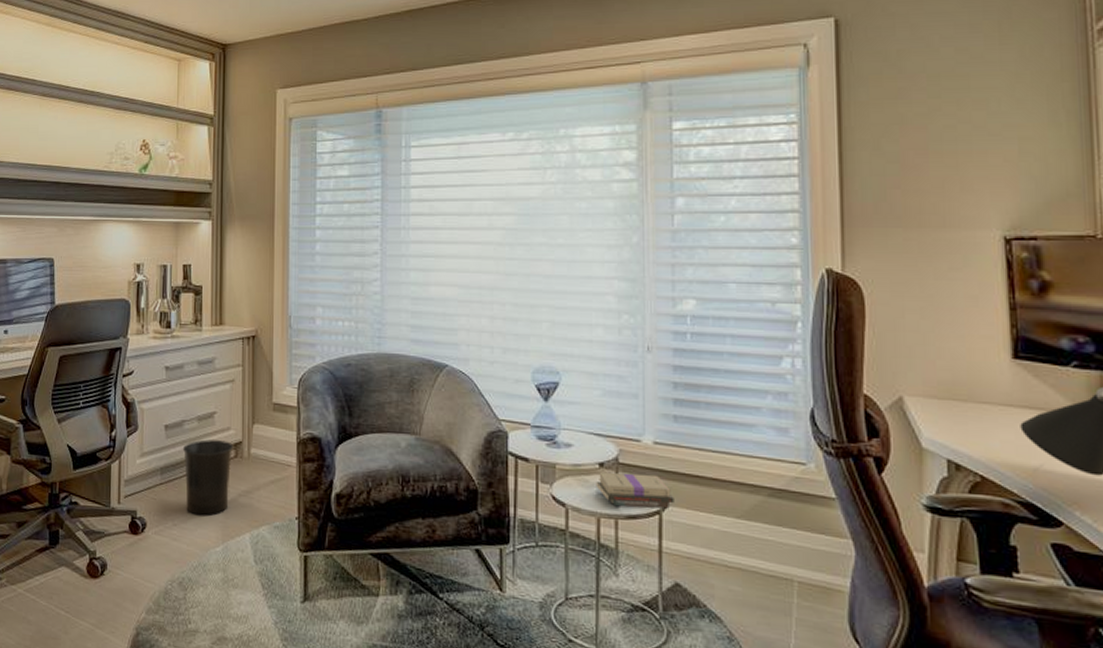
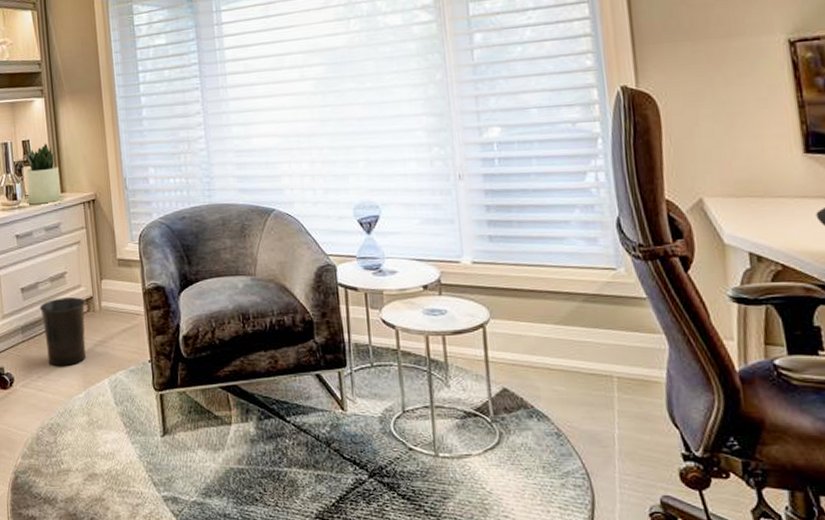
planter: none [180,270,223,336] -> present [23,144,65,205]
books: present [596,473,674,509] -> none [421,291,496,324]

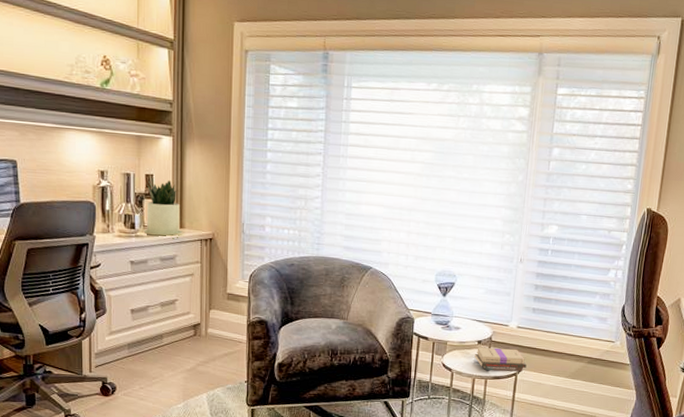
waste bin: present [39,297,87,367] -> none [147,321,193,381]
books: none [421,291,496,324] -> present [474,347,527,372]

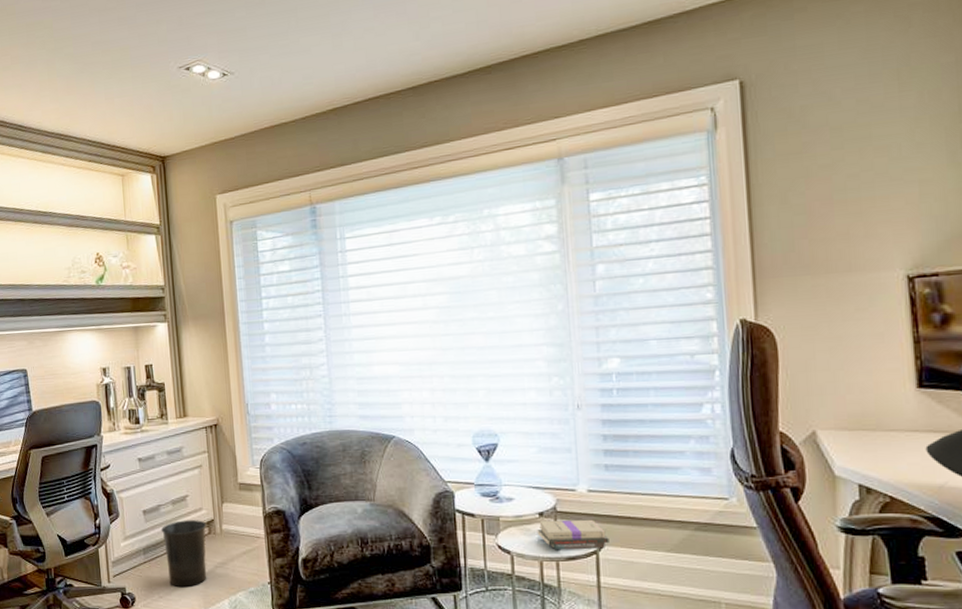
planter: present [143,180,183,237] -> none [146,368,187,429]
waste bin: none [147,321,193,381] -> present [161,520,207,588]

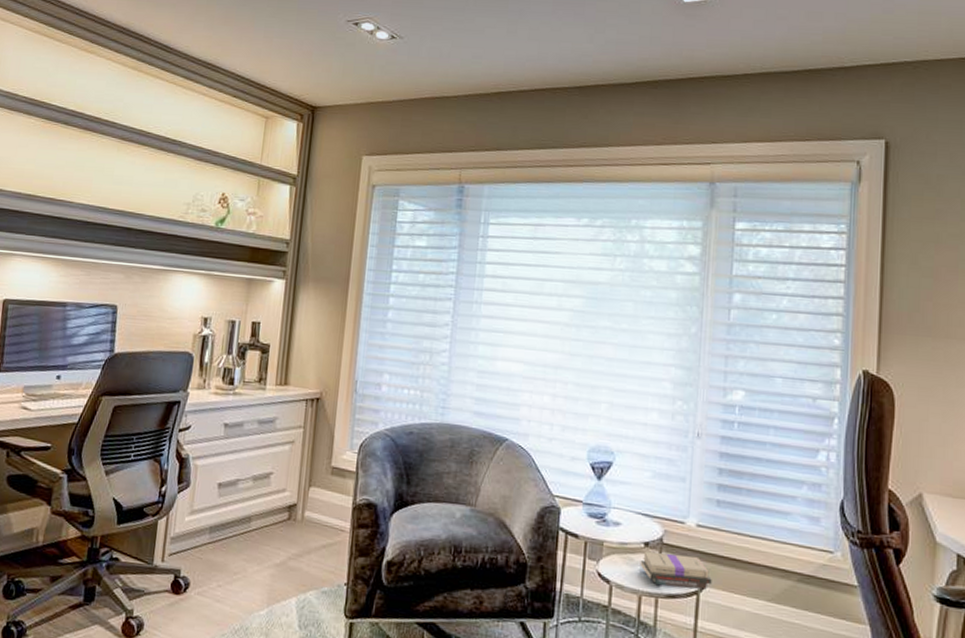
waste bin: present [161,520,207,588] -> none [233,500,288,578]

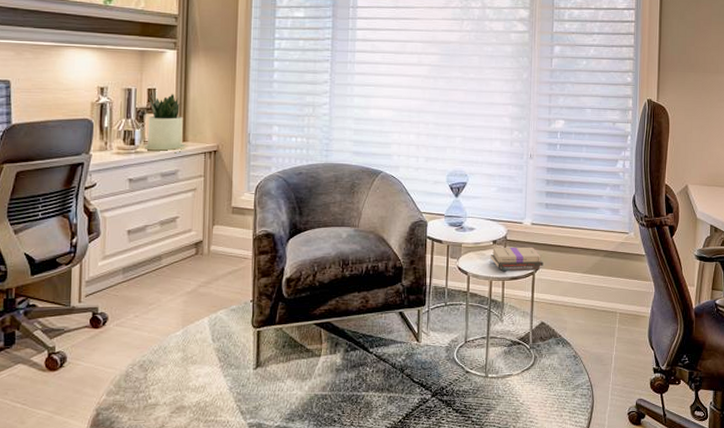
planter: none [242,329,287,395] -> present [143,94,186,151]

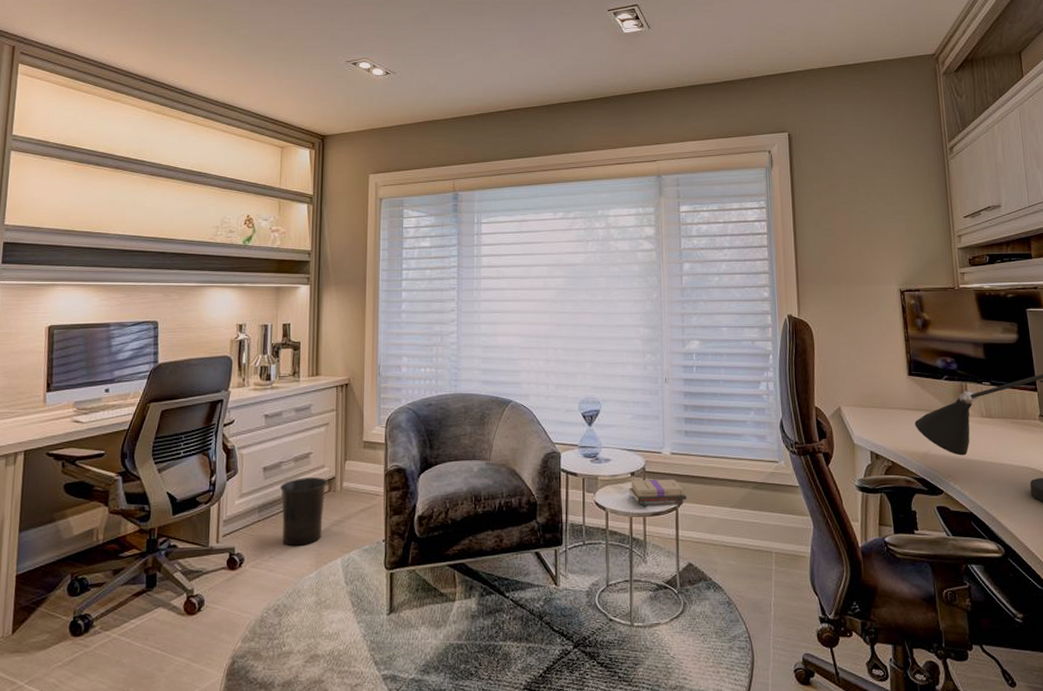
planter: present [143,94,186,151] -> none [279,328,319,386]
waste bin: none [145,241,195,307] -> present [279,477,328,547]

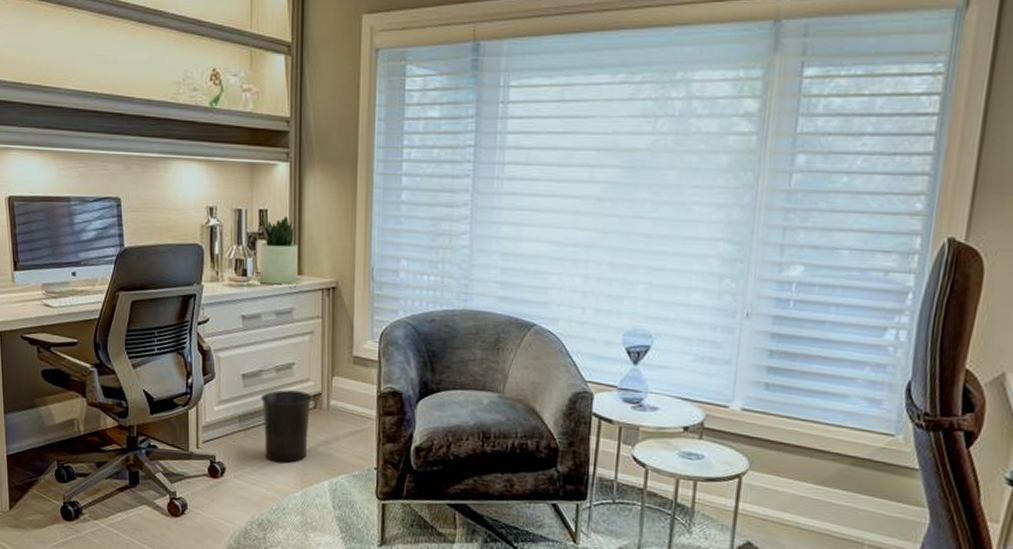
planter: none [279,328,319,386] -> present [256,217,301,286]
books: present [628,479,687,507] -> none [678,436,756,473]

